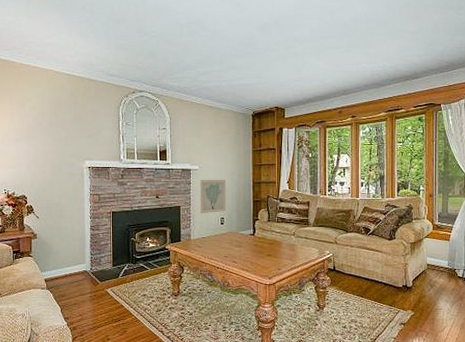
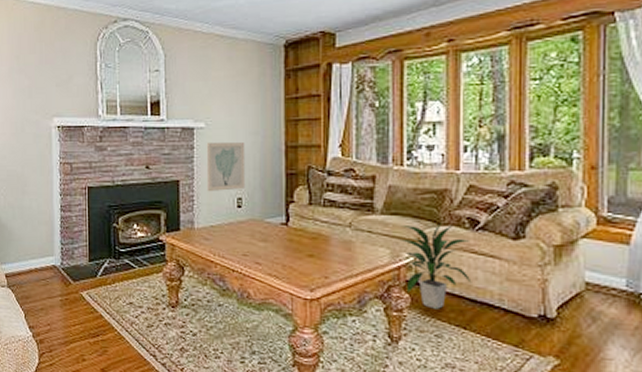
indoor plant: none [324,231,366,286] -> present [399,223,472,309]

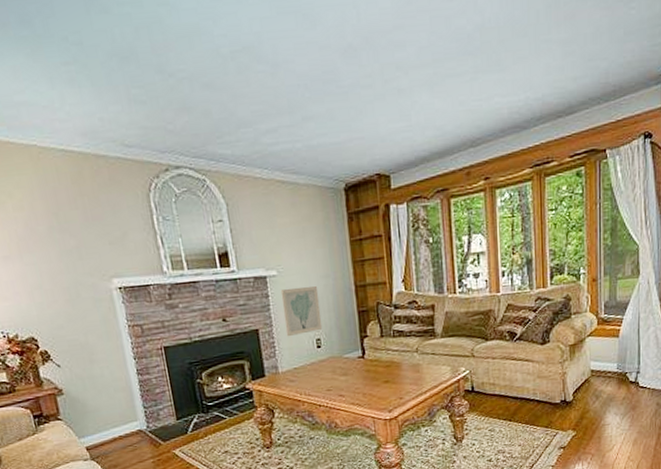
indoor plant: present [399,223,472,309] -> none [457,339,514,410]

